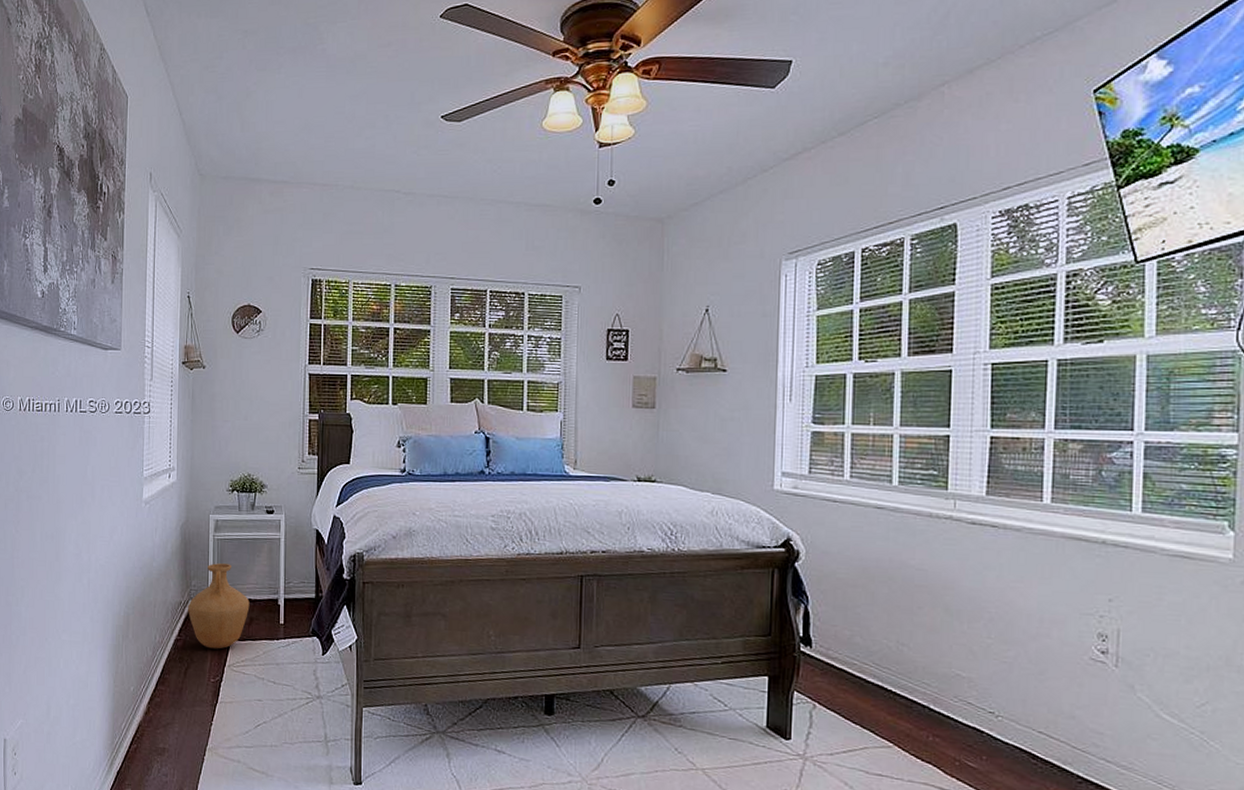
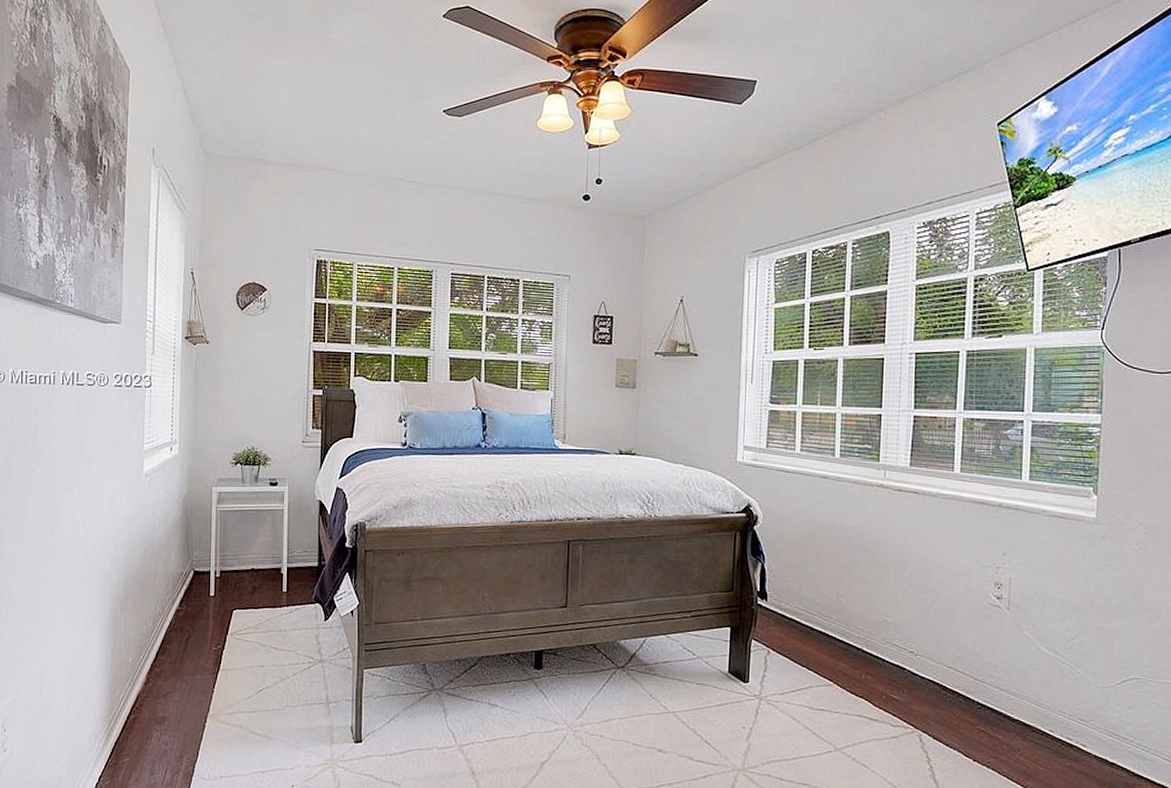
vase: present [188,563,250,649] -> none [190,534,253,618]

